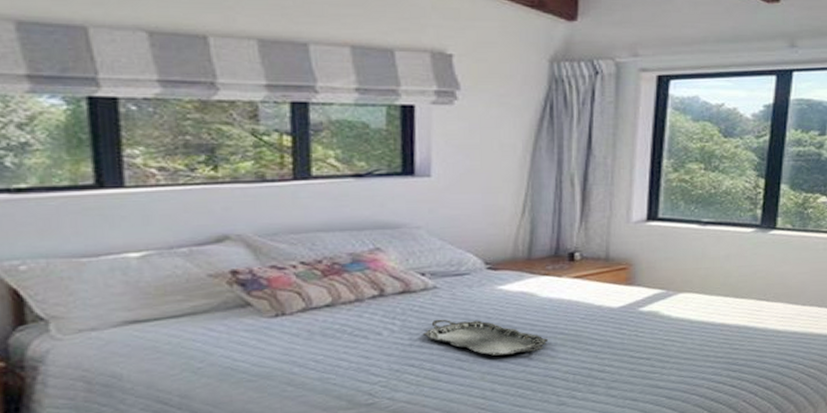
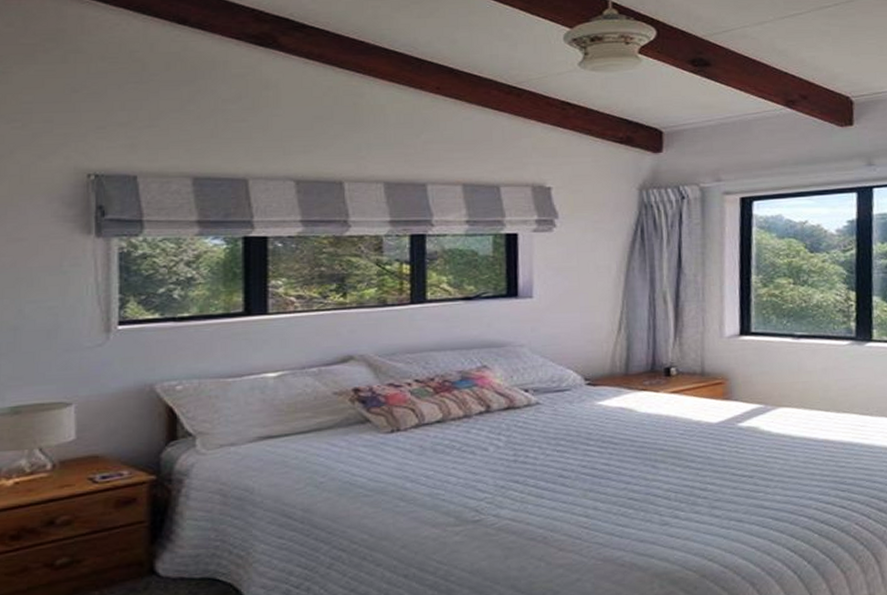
serving tray: present [422,319,549,356] -> none [526,434,649,472]

